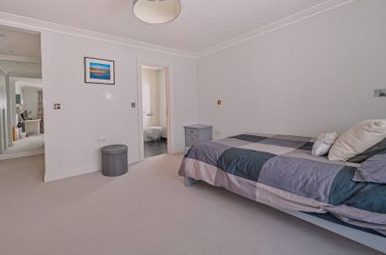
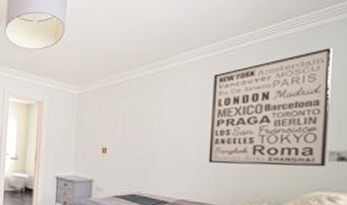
wall art: none [294,15,374,106] -> present [208,48,334,167]

